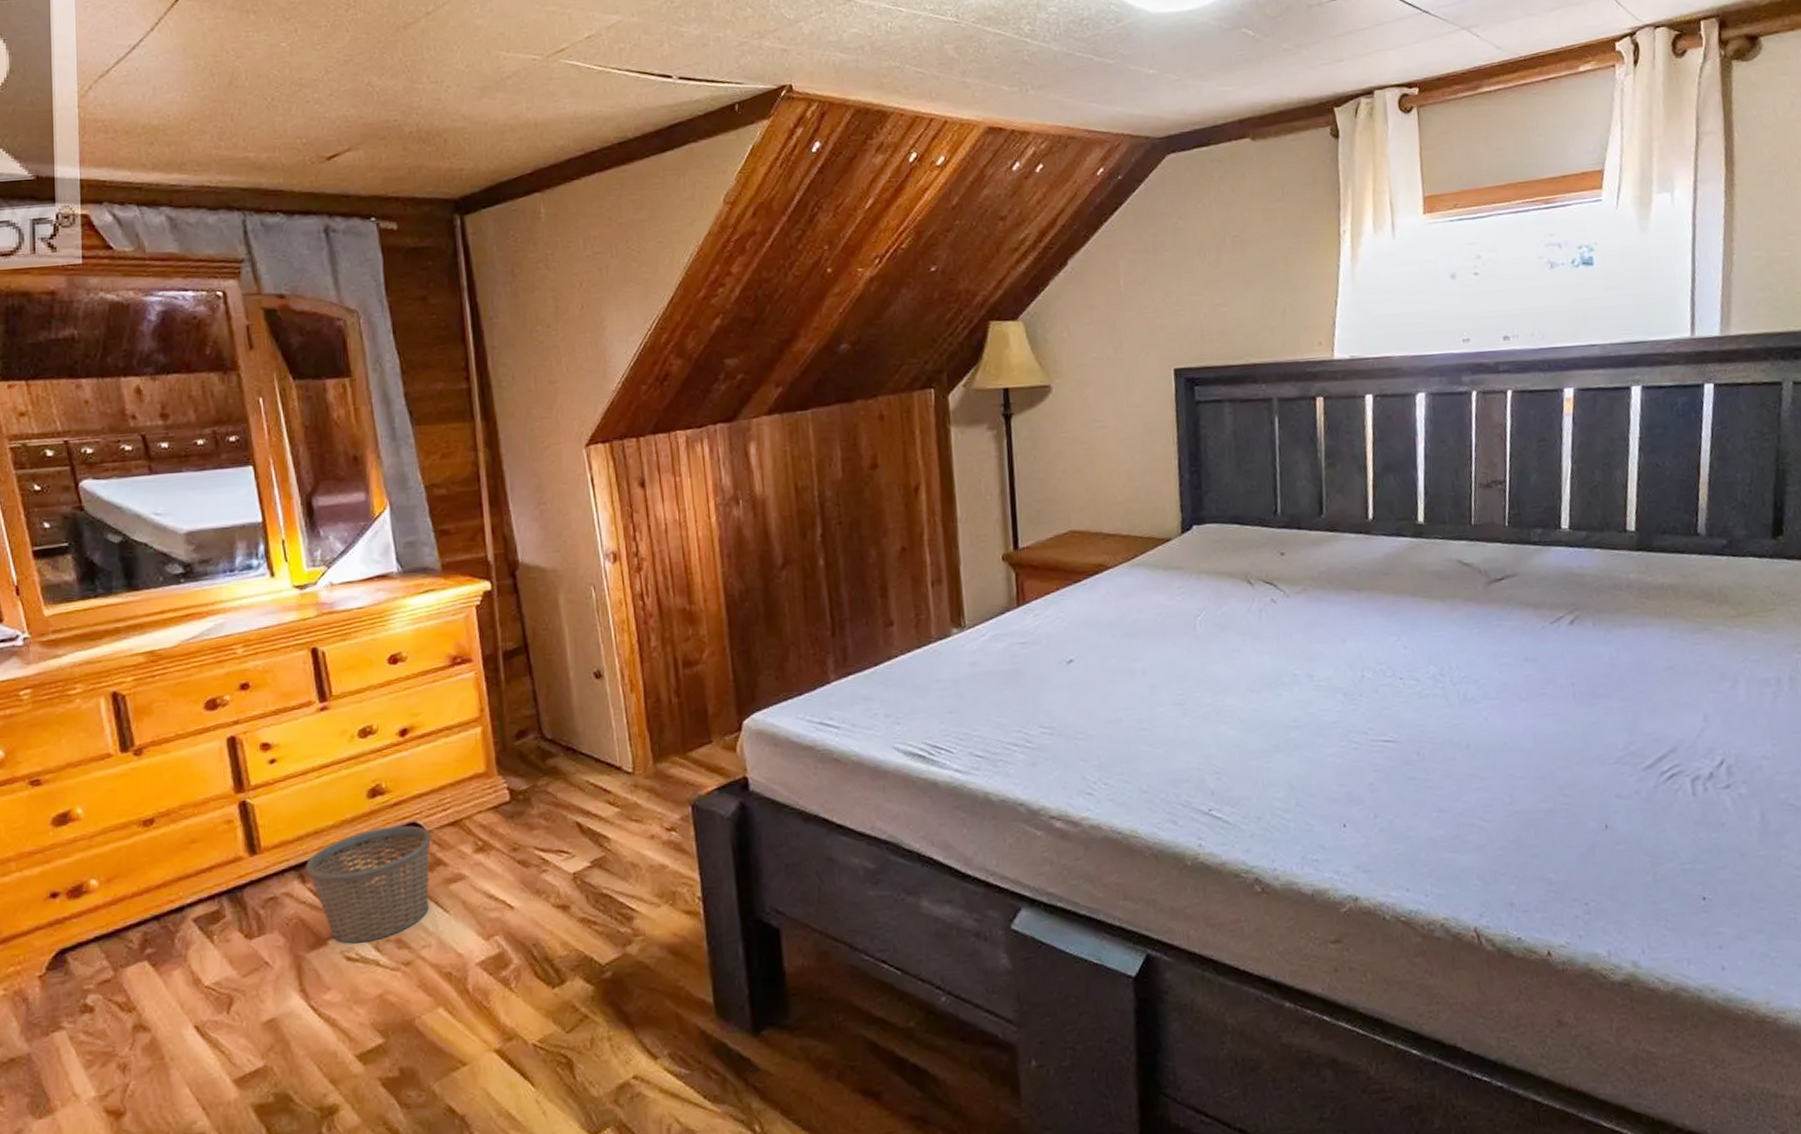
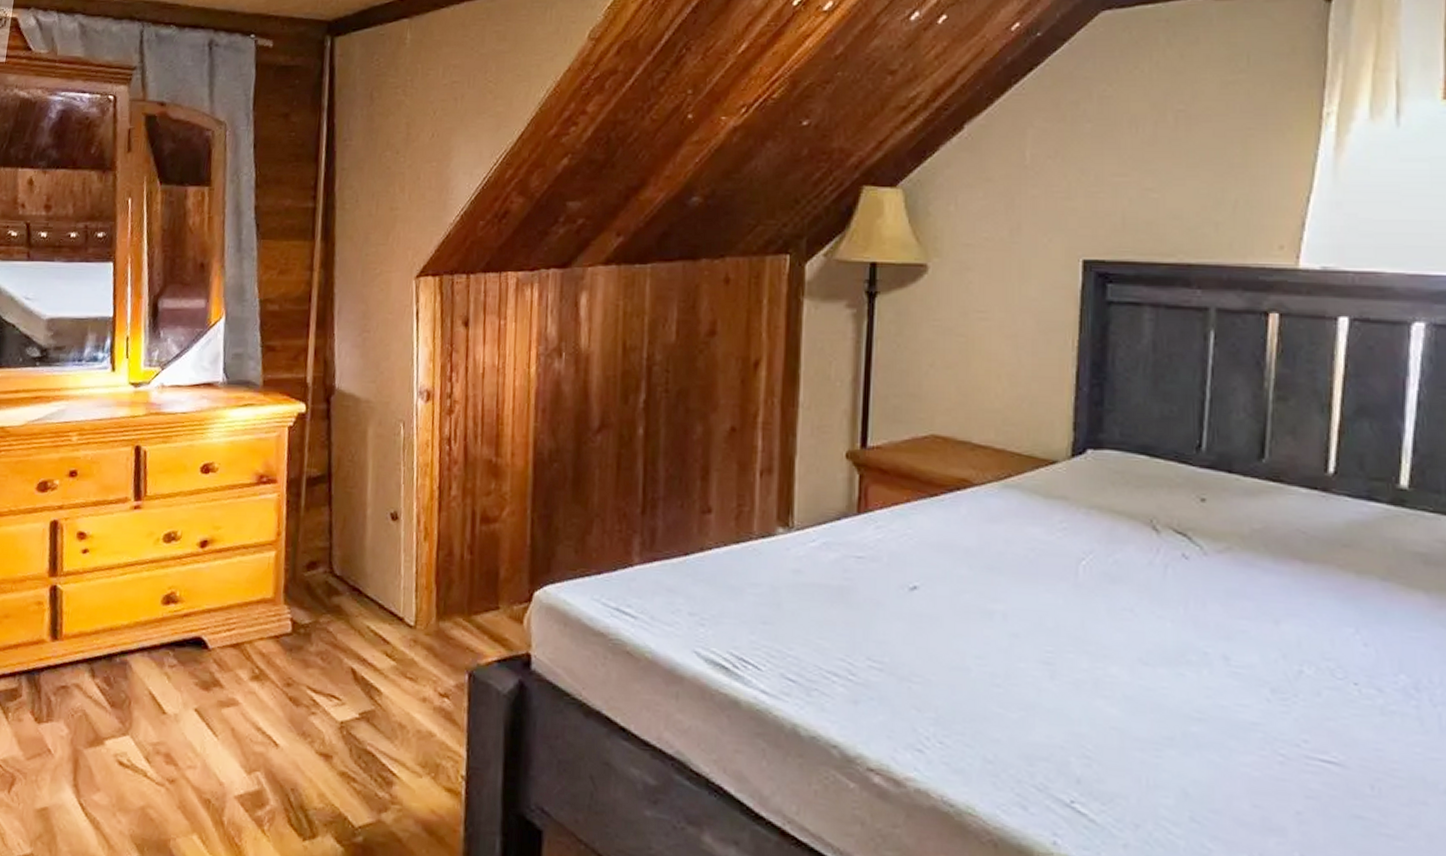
basket: present [305,825,432,944] -> none [96,636,214,750]

